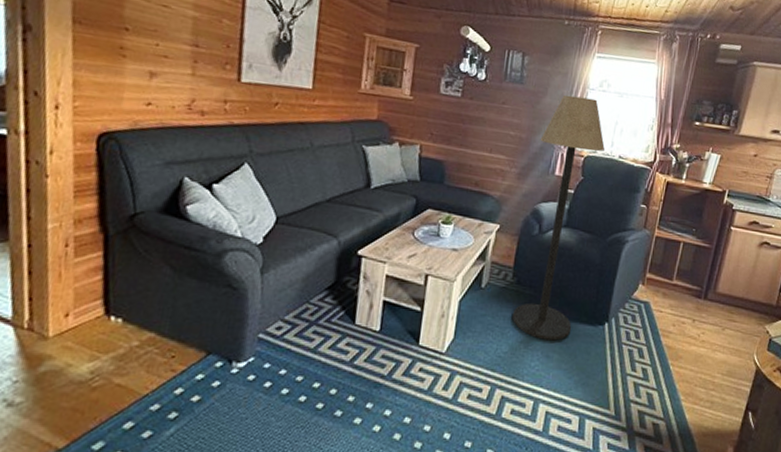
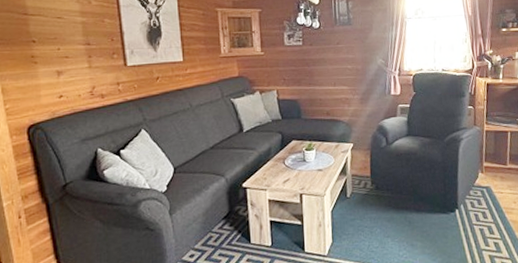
floor lamp: present [512,94,605,341] -> none [373,26,429,232]

